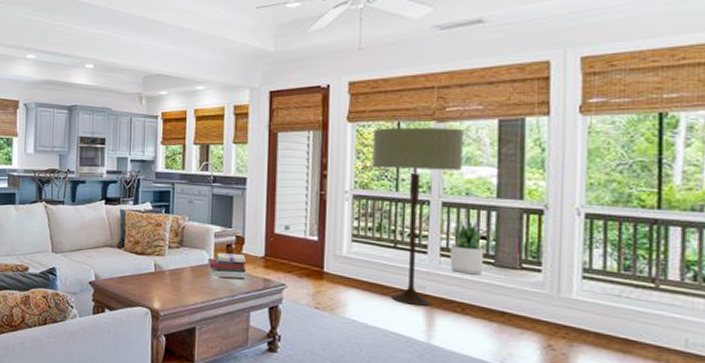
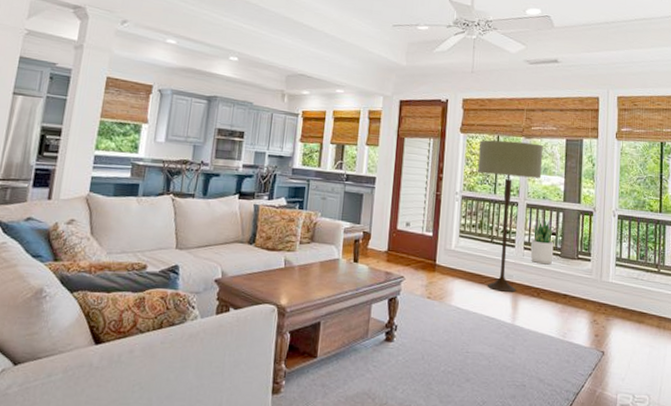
books: present [207,253,248,280] -> none [335,248,372,274]

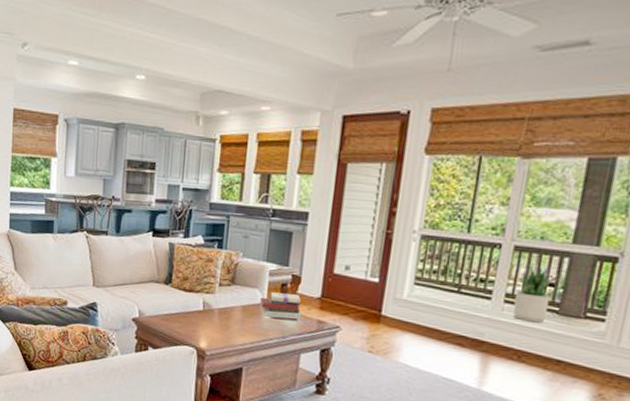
books: none [335,248,372,274] -> present [259,292,302,321]
floor lamp: present [478,140,543,292] -> none [446,162,550,353]

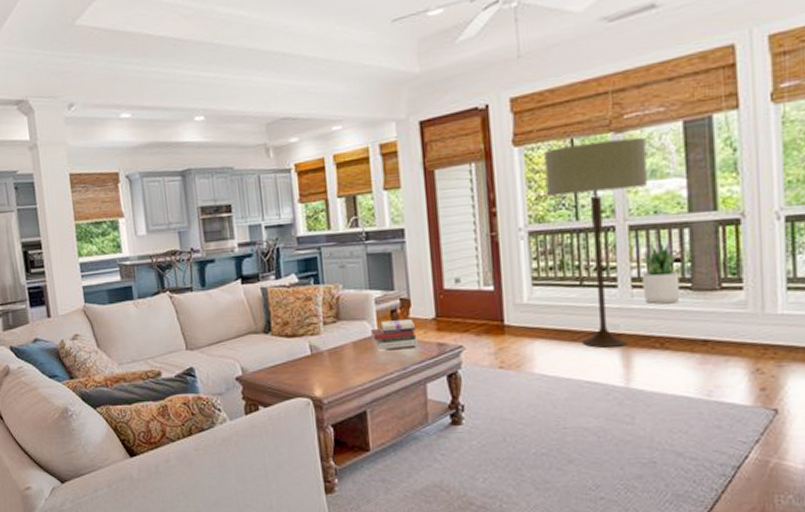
floor lamp: none [446,162,550,353] -> present [545,137,648,348]

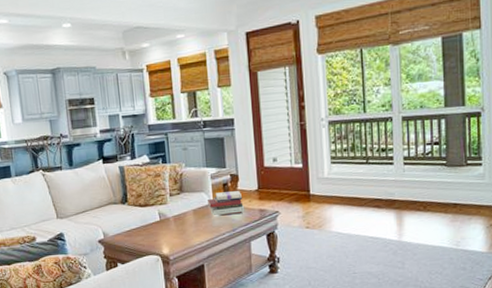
floor lamp: present [545,137,648,348] -> none [341,49,416,211]
planter: present [642,243,680,305] -> none [411,130,438,177]

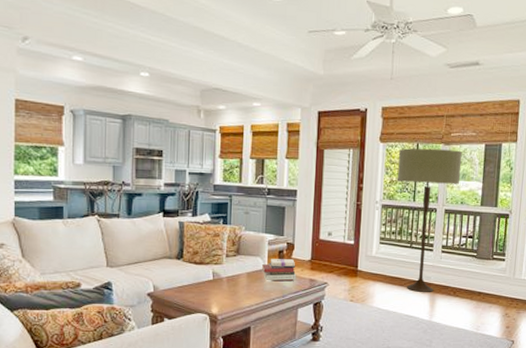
floor lamp: none [341,49,416,211] -> present [397,148,462,292]

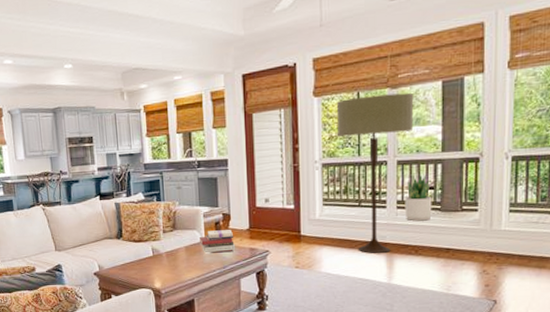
planter: none [448,224,471,266] -> present [405,175,432,221]

